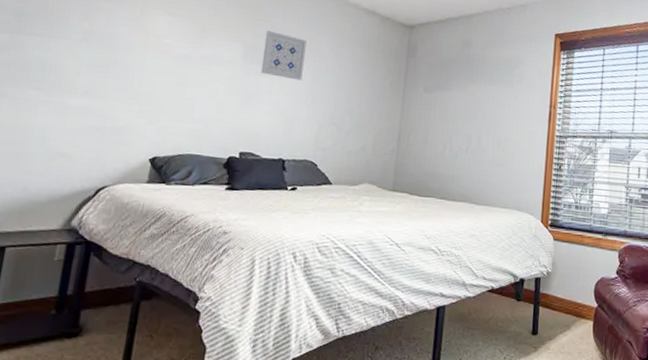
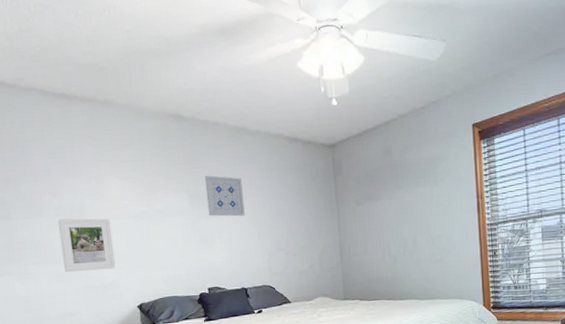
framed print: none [70,45,145,112] -> present [57,218,116,273]

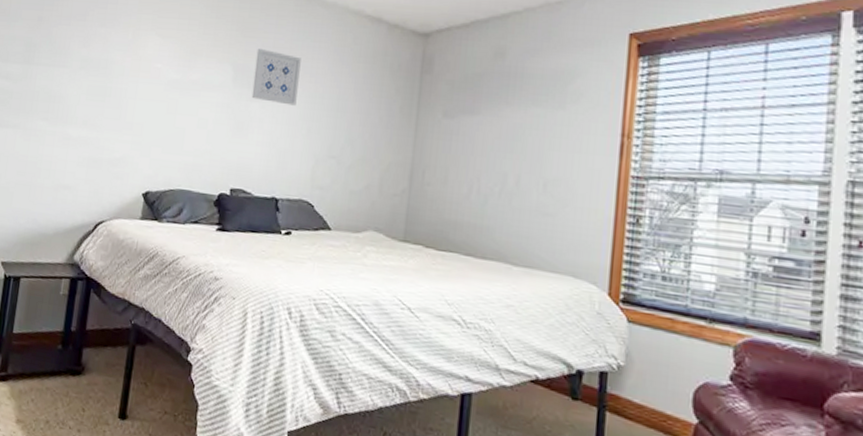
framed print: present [57,218,116,273] -> none [72,73,137,143]

